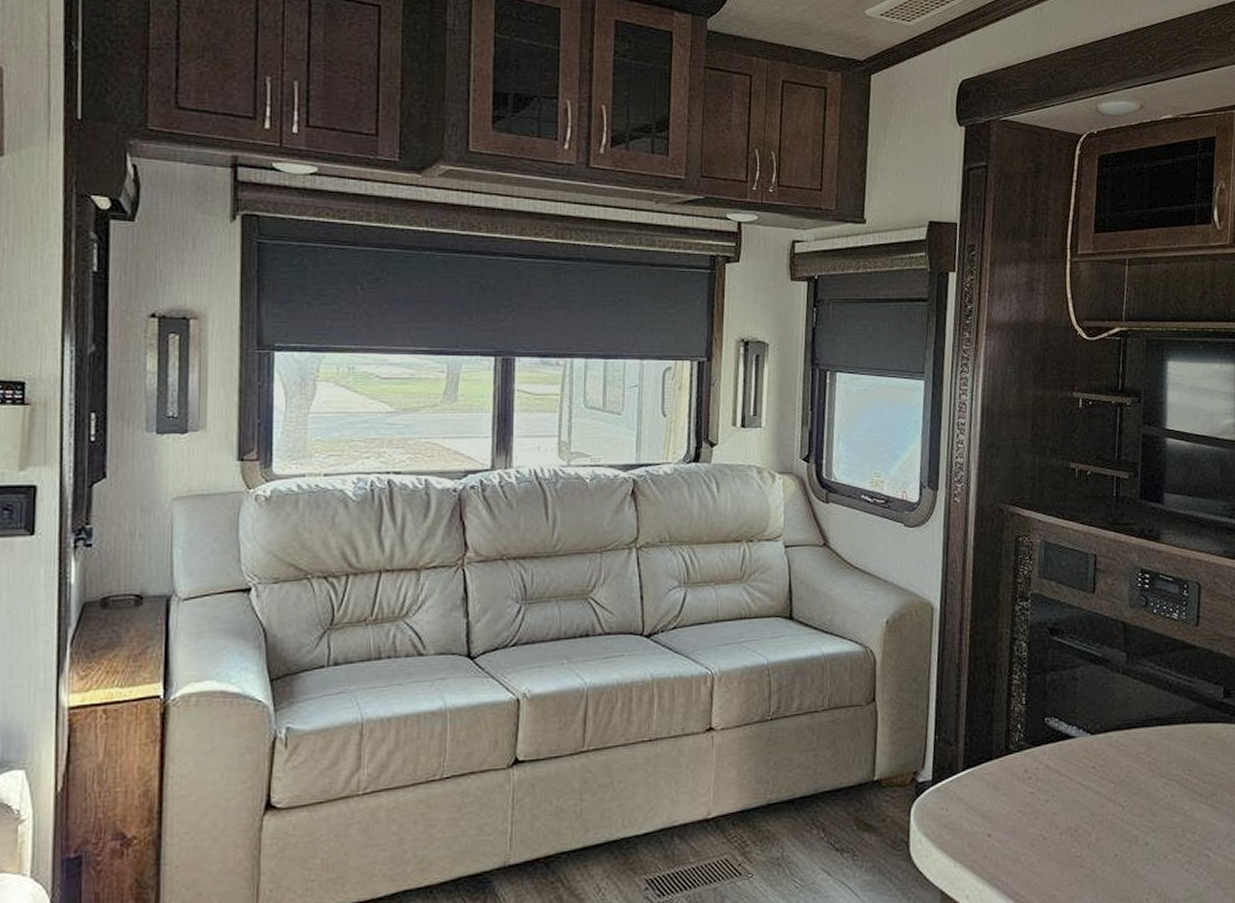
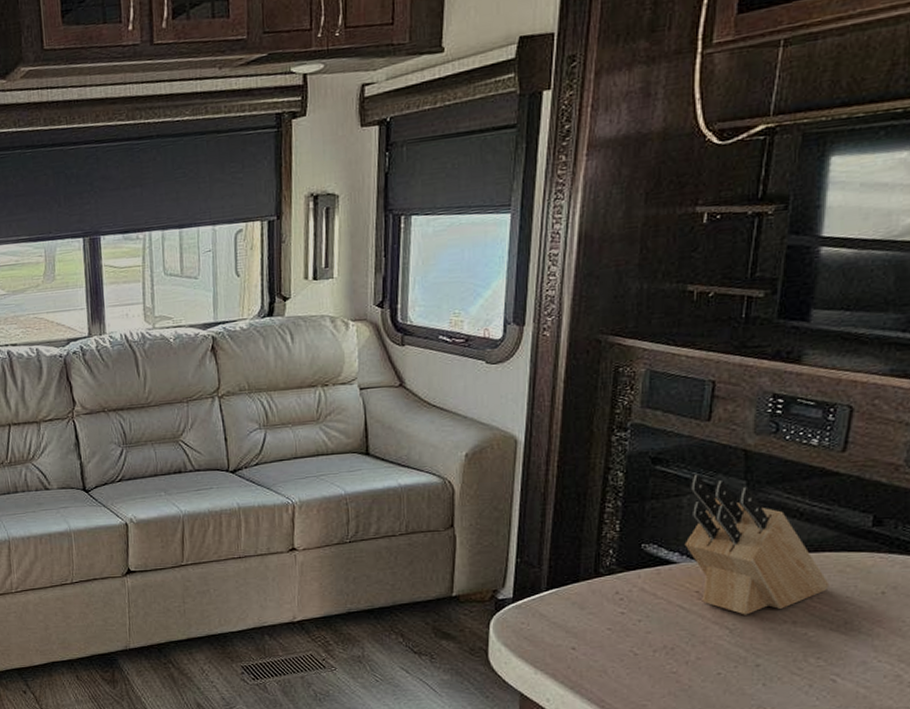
knife block: none [1080,645,1197,791] -> present [684,474,830,615]

